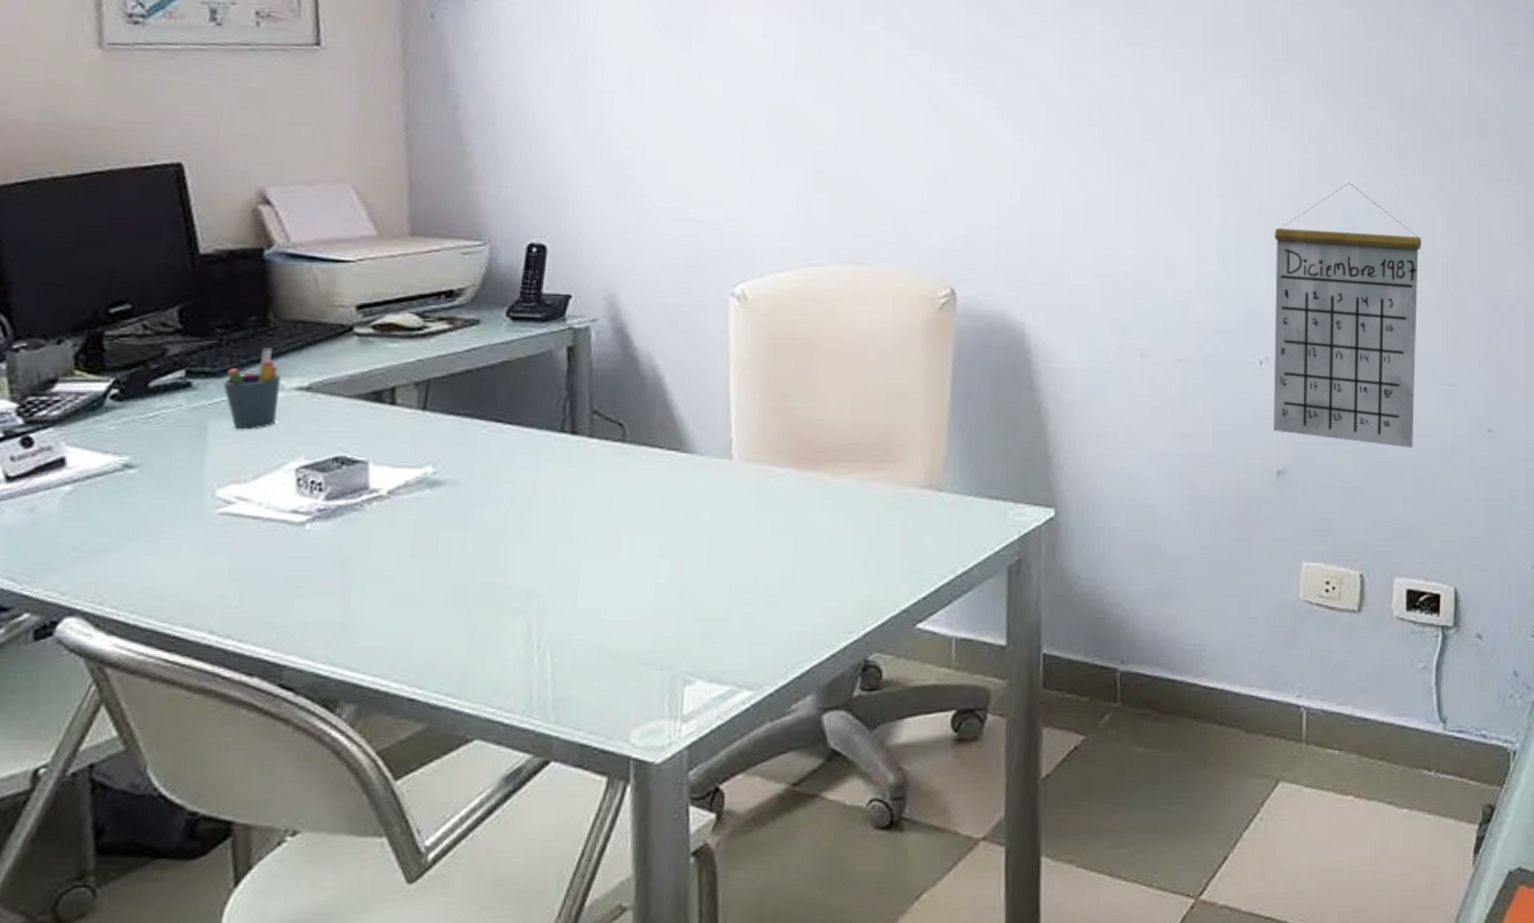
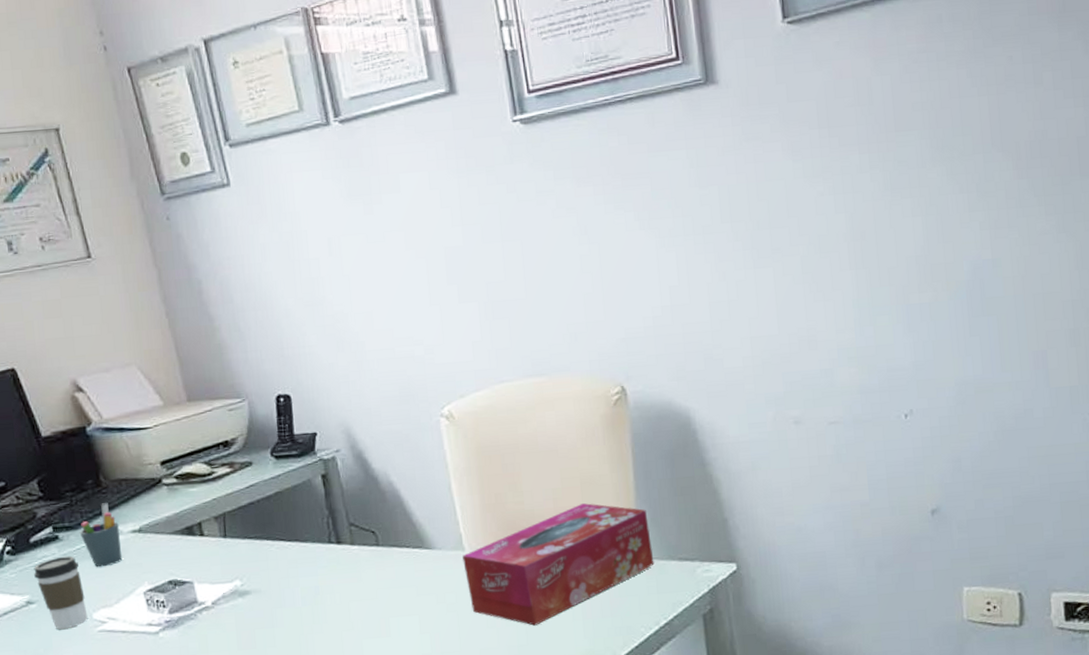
coffee cup: none [143,410,212,507] -> present [34,555,88,630]
tissue box: none [728,419,960,560] -> present [462,503,654,626]
calendar: present [1273,182,1421,448] -> none [905,237,1059,477]

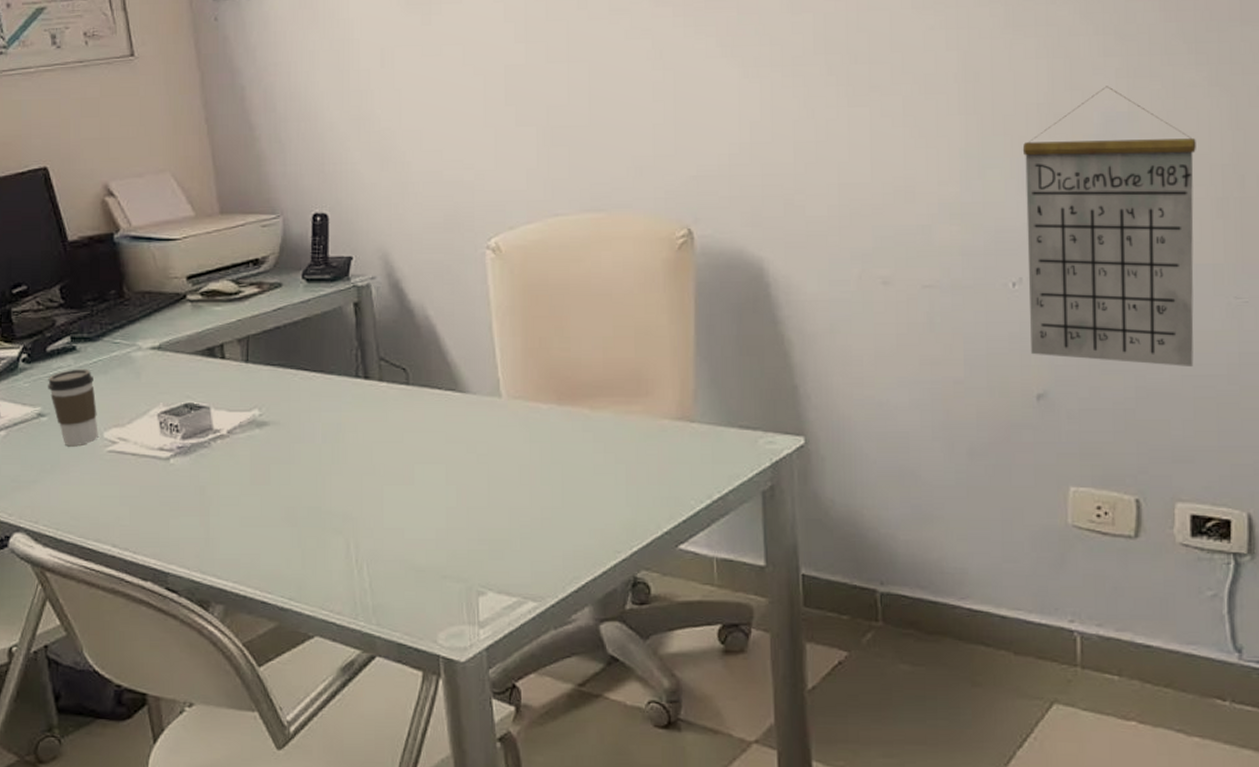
pen holder: present [79,503,123,568] -> none [97,315,139,384]
tissue box: present [462,503,654,626] -> none [499,356,711,487]
calendar: none [905,237,1059,477] -> present [1022,86,1196,366]

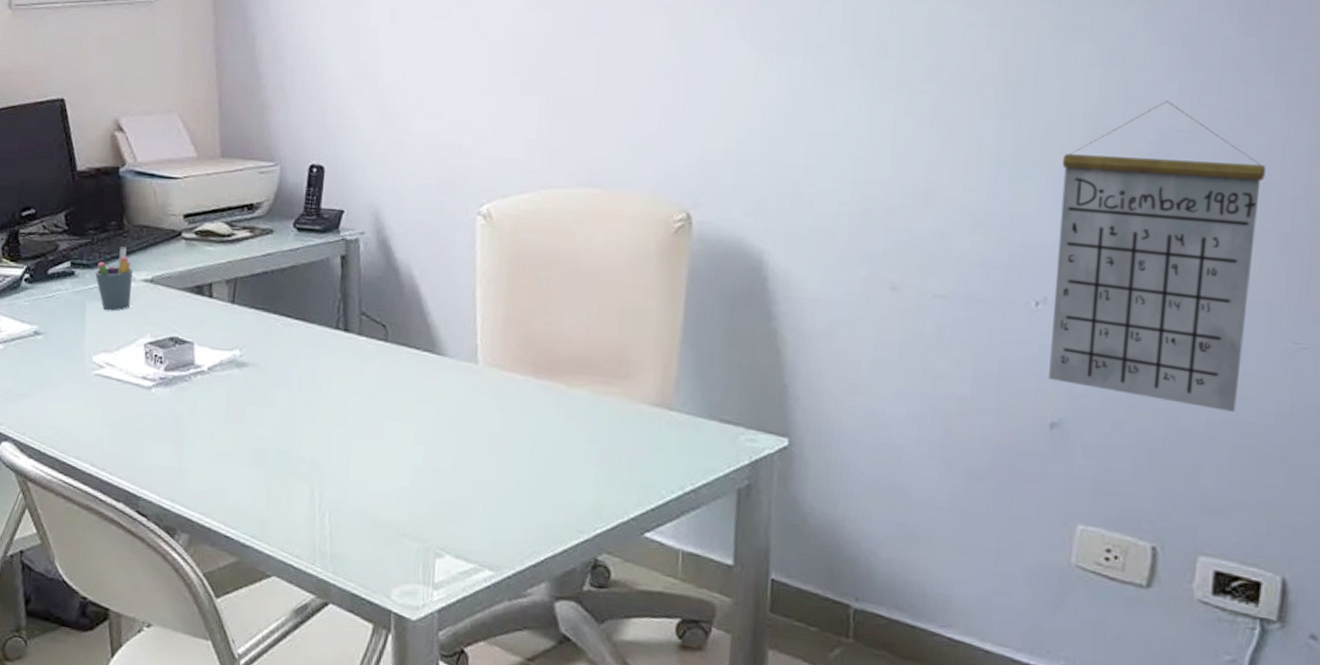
coffee cup: present [48,368,98,447] -> none [46,293,89,367]
pen holder: none [97,315,139,384] -> present [94,246,133,311]

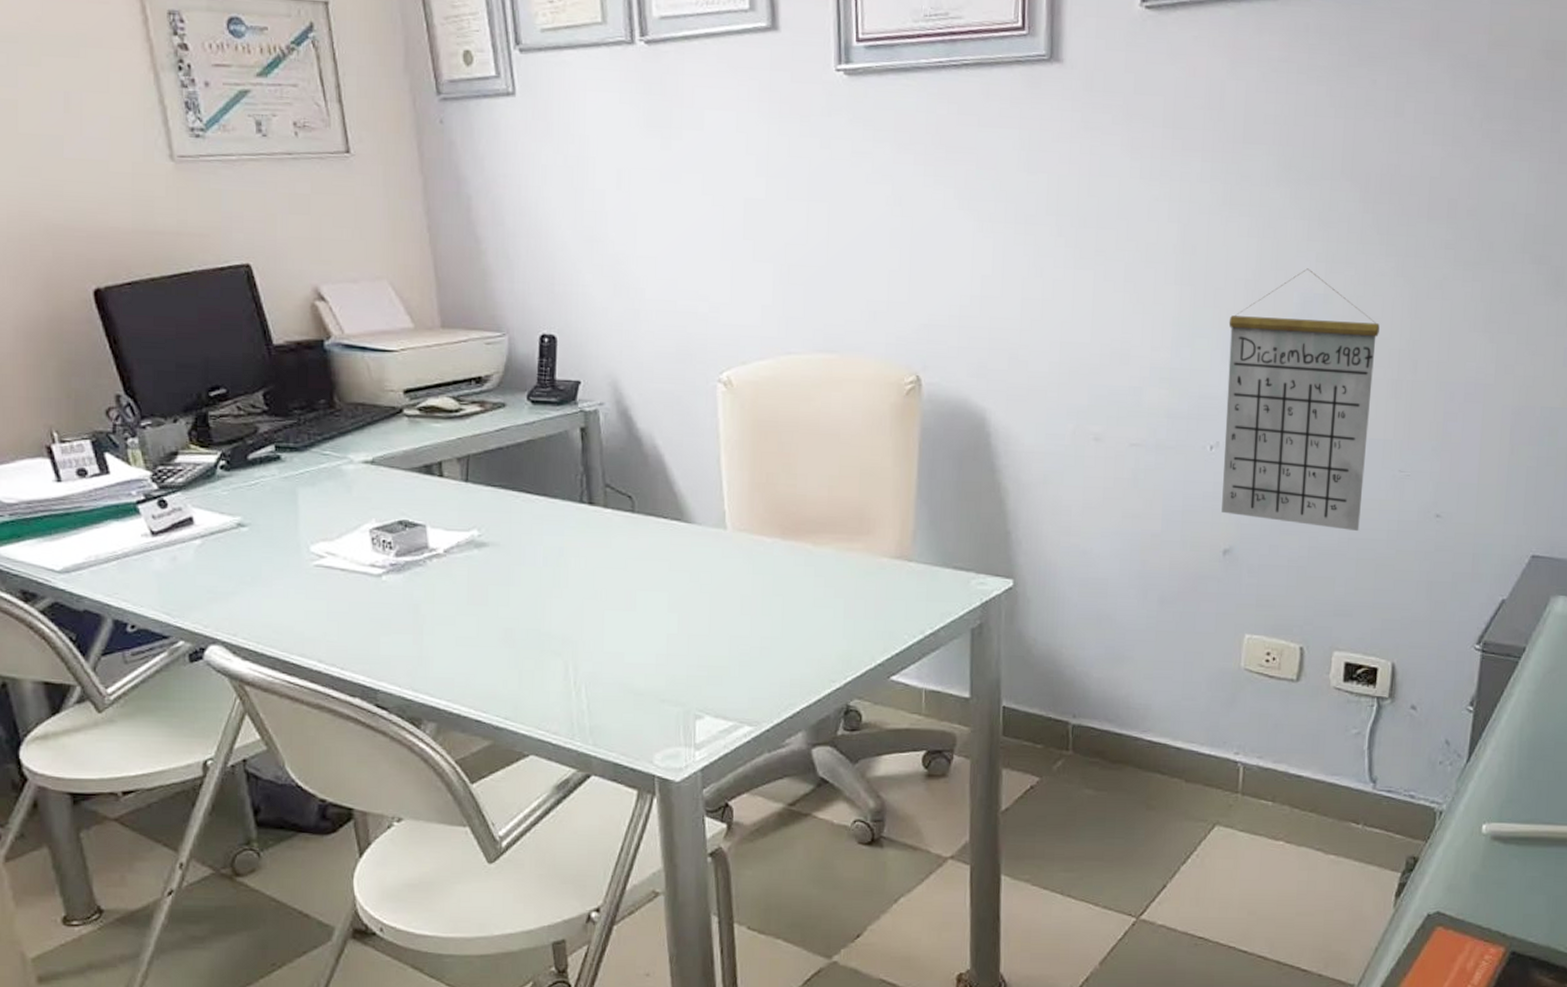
pen holder: present [94,246,133,311] -> none [304,427,350,497]

